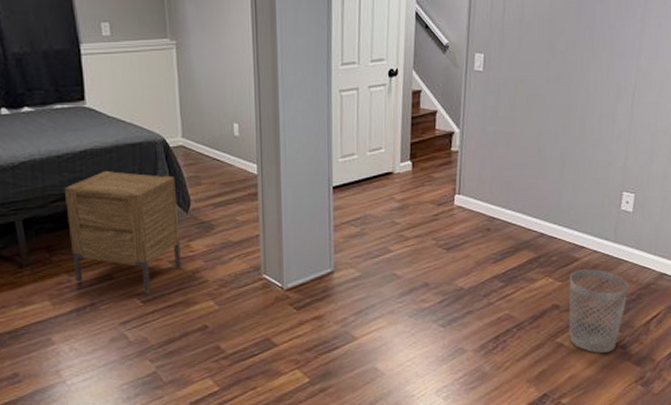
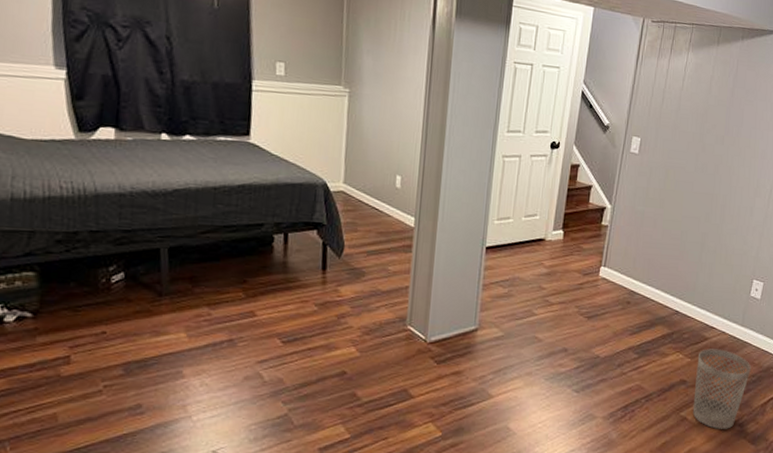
nightstand: present [64,171,182,294] -> none [215,208,332,334]

